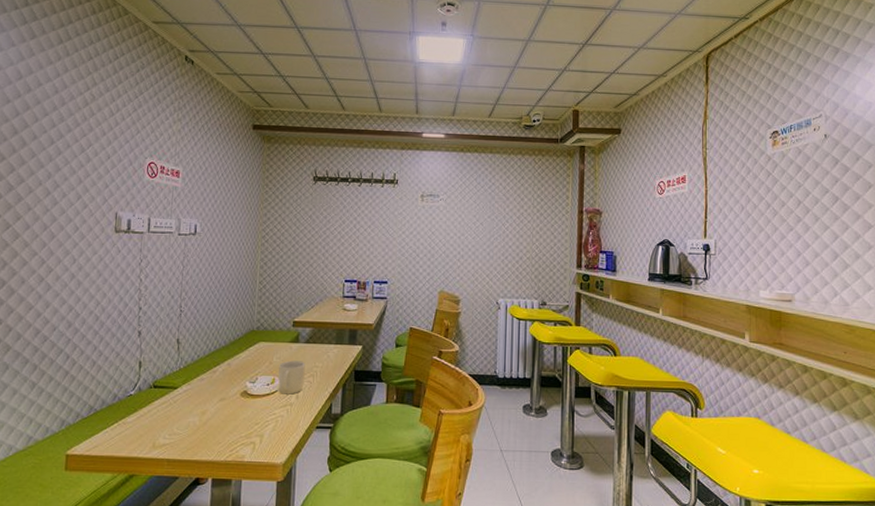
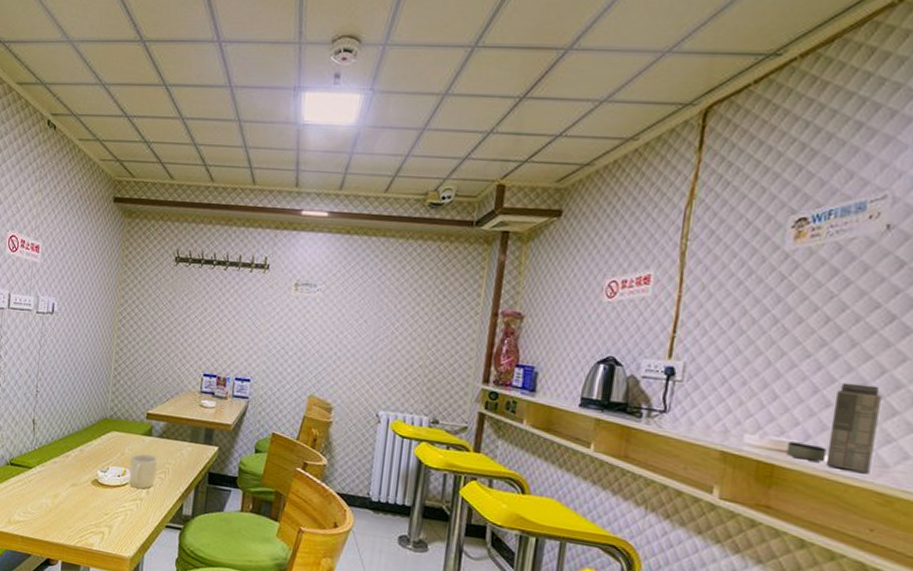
thermos: none [787,247,838,312] -> present [786,382,881,474]

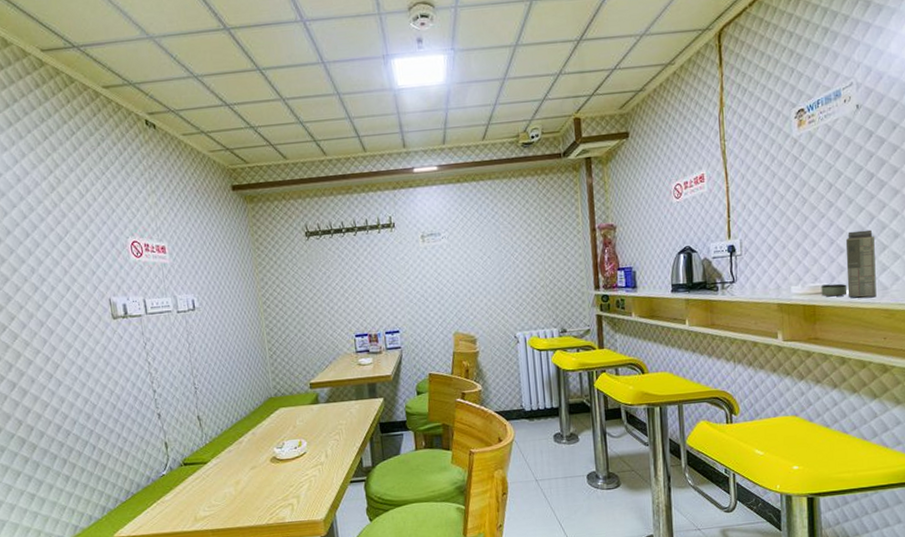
mug: present [128,453,158,489] -> none [303,420,331,455]

